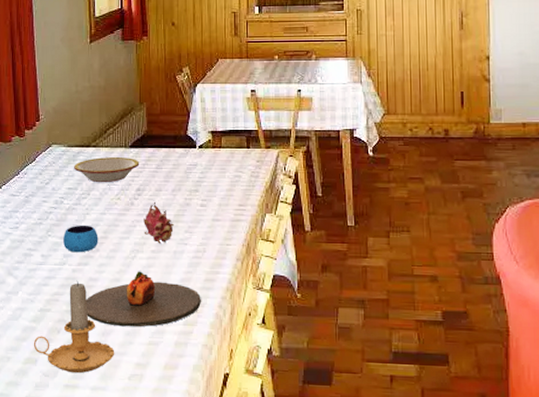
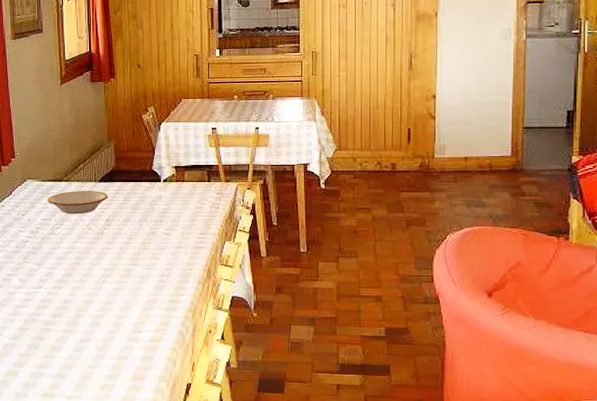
candle: present [33,280,115,374] -> none [13,302,88,384]
mug: present [63,225,98,253] -> none [39,252,71,278]
plate: present [86,271,201,328] -> none [60,293,166,344]
fruit: present [144,201,175,244] -> none [113,231,141,269]

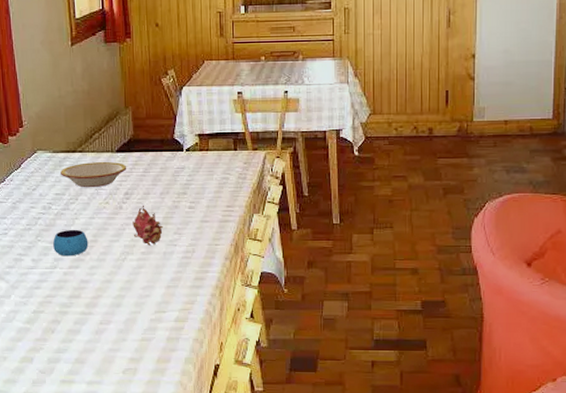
mug: none [39,252,71,278] -> present [53,229,89,256]
fruit: none [113,231,141,269] -> present [133,205,164,246]

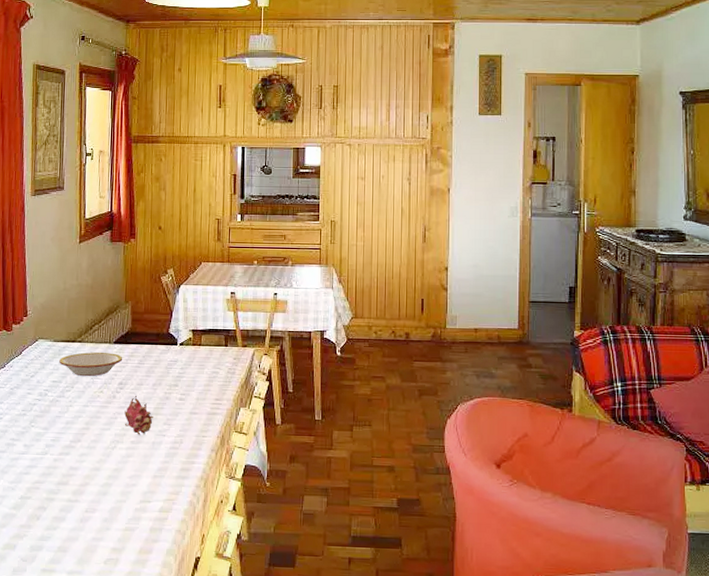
mug: present [53,229,89,256] -> none [46,416,81,443]

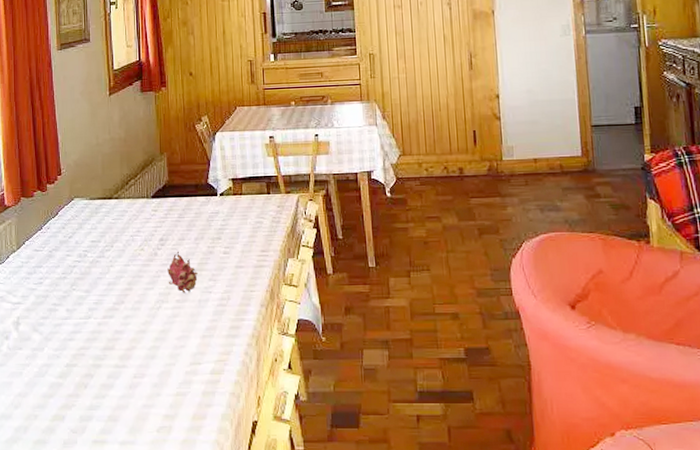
bowl: present [59,351,123,377] -> none [97,207,162,235]

